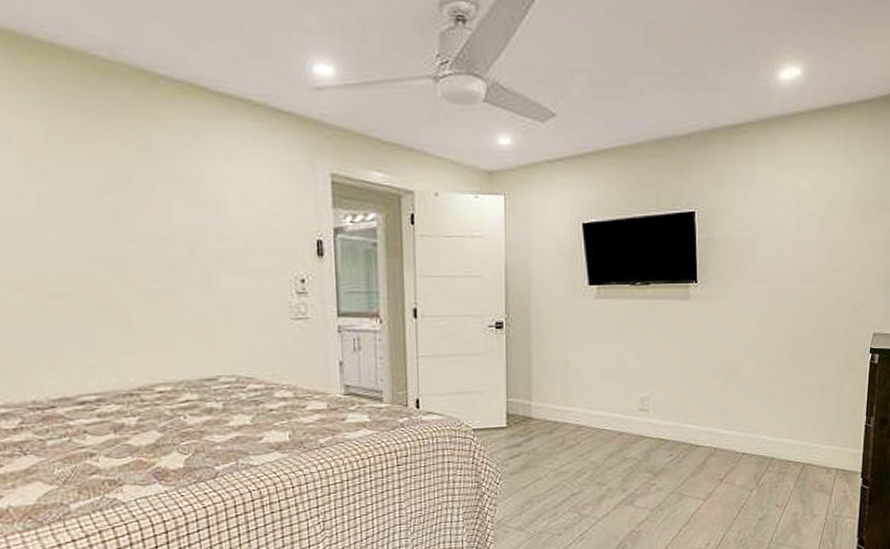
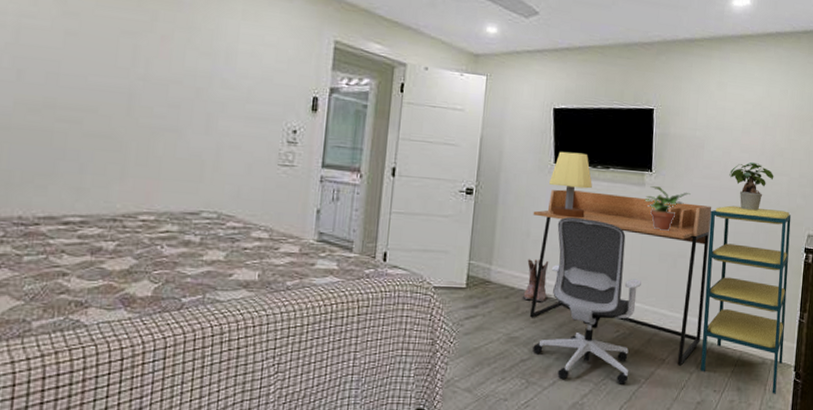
boots: none [568,390,592,434] -> present [523,259,549,303]
desk: none [570,311,766,484] -> present [529,189,712,366]
office chair: none [583,341,693,509] -> present [533,217,641,384]
table lamp: none [585,270,632,342] -> present [549,151,592,219]
potted plant: none [691,298,741,346] -> present [644,186,691,231]
shelving unit: none [761,310,855,503] -> present [700,205,791,394]
potted plant: none [784,259,834,314] -> present [729,161,774,211]

